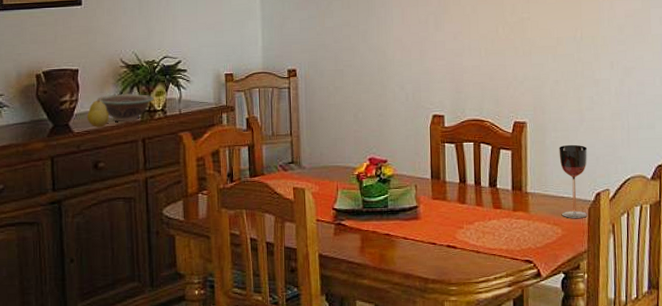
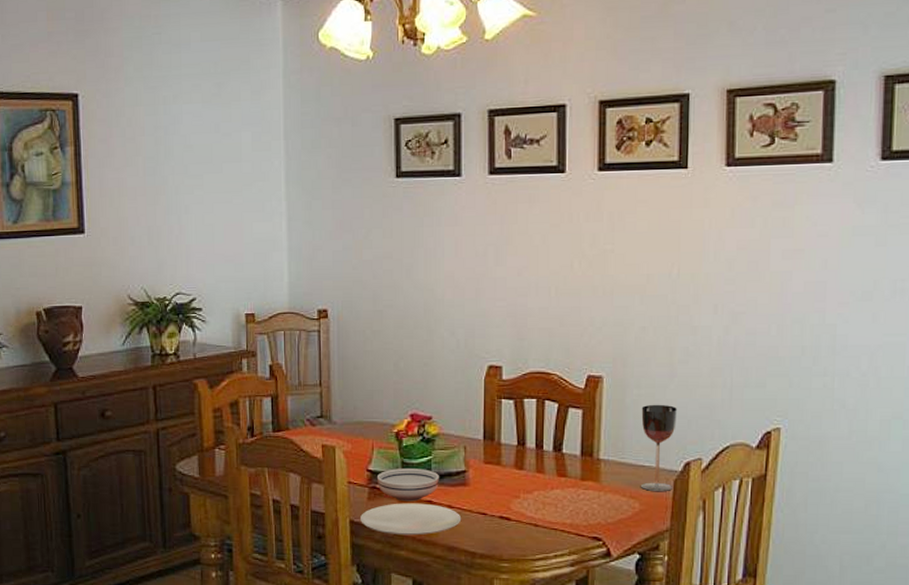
fruit: present [86,98,110,128] -> none [92,340,117,373]
decorative bowl: present [97,93,154,122] -> none [103,334,165,366]
plate: none [328,236,415,266] -> present [361,503,462,536]
bowl: none [342,206,395,236] -> present [378,468,439,502]

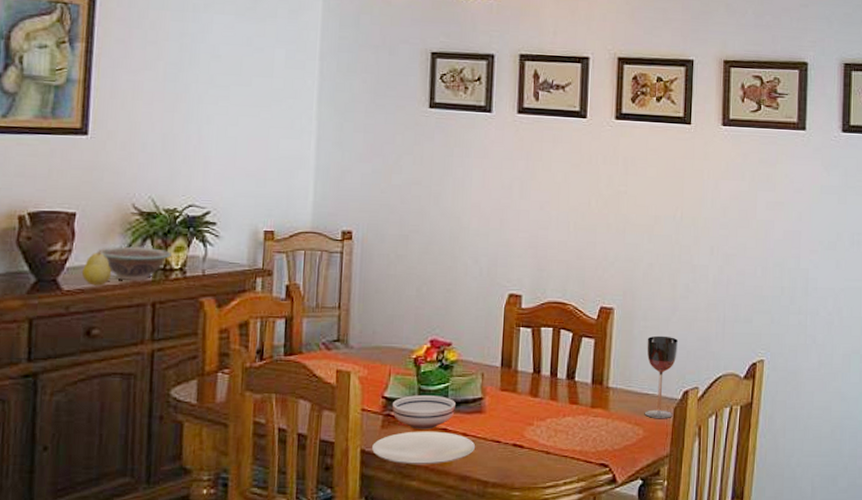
fruit: none [92,340,117,373] -> present [81,250,112,287]
decorative bowl: none [103,334,165,366] -> present [97,246,171,281]

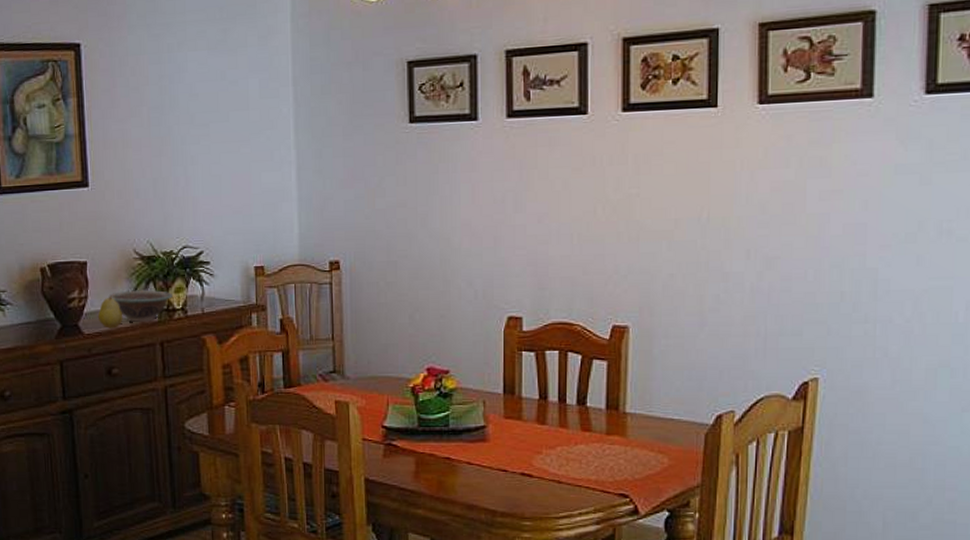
plate: present [372,431,476,465] -> none [376,460,481,494]
bowl: present [392,395,455,430] -> none [393,424,457,459]
wineglass: present [644,335,678,418] -> none [669,354,707,445]

